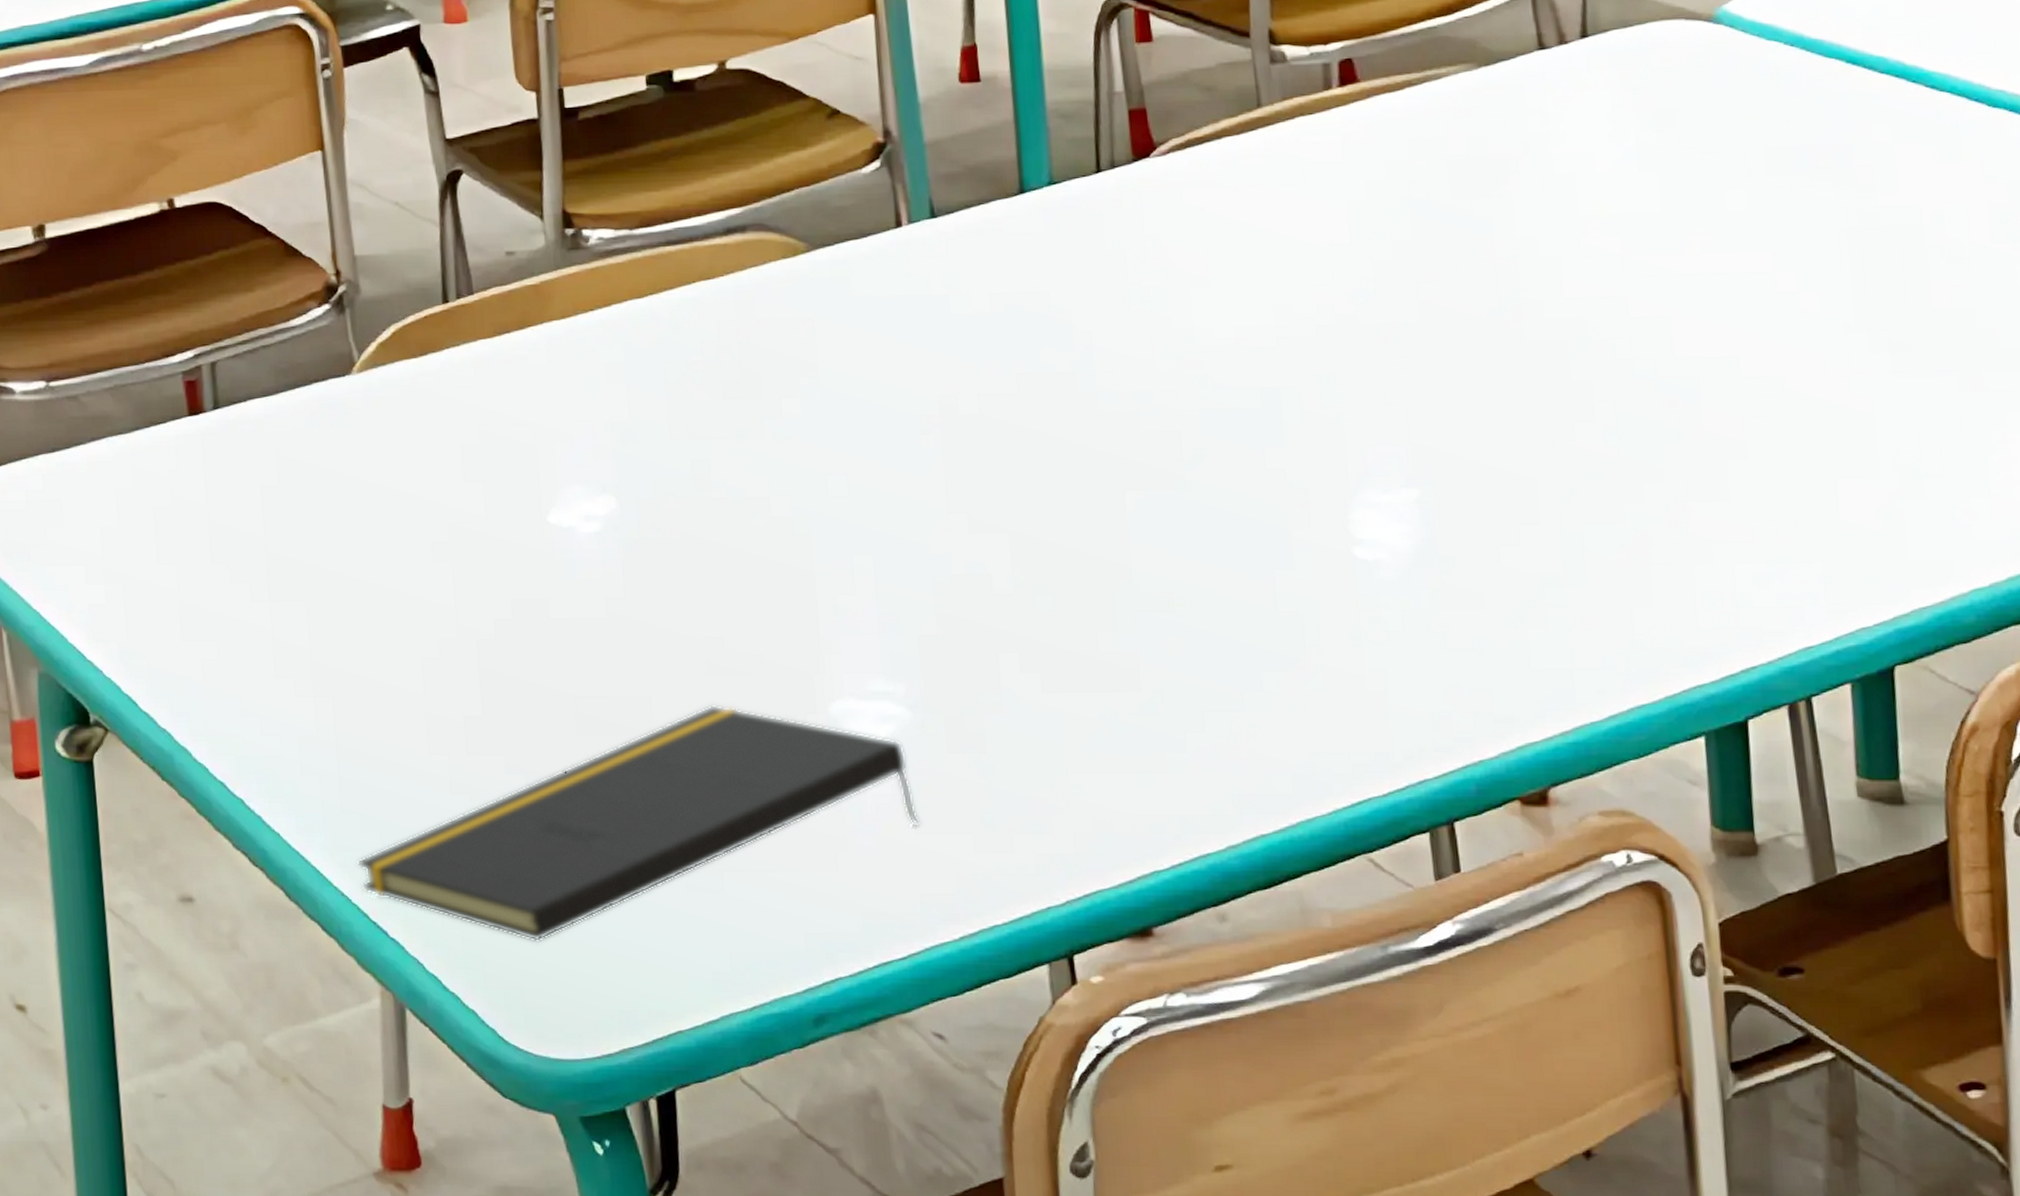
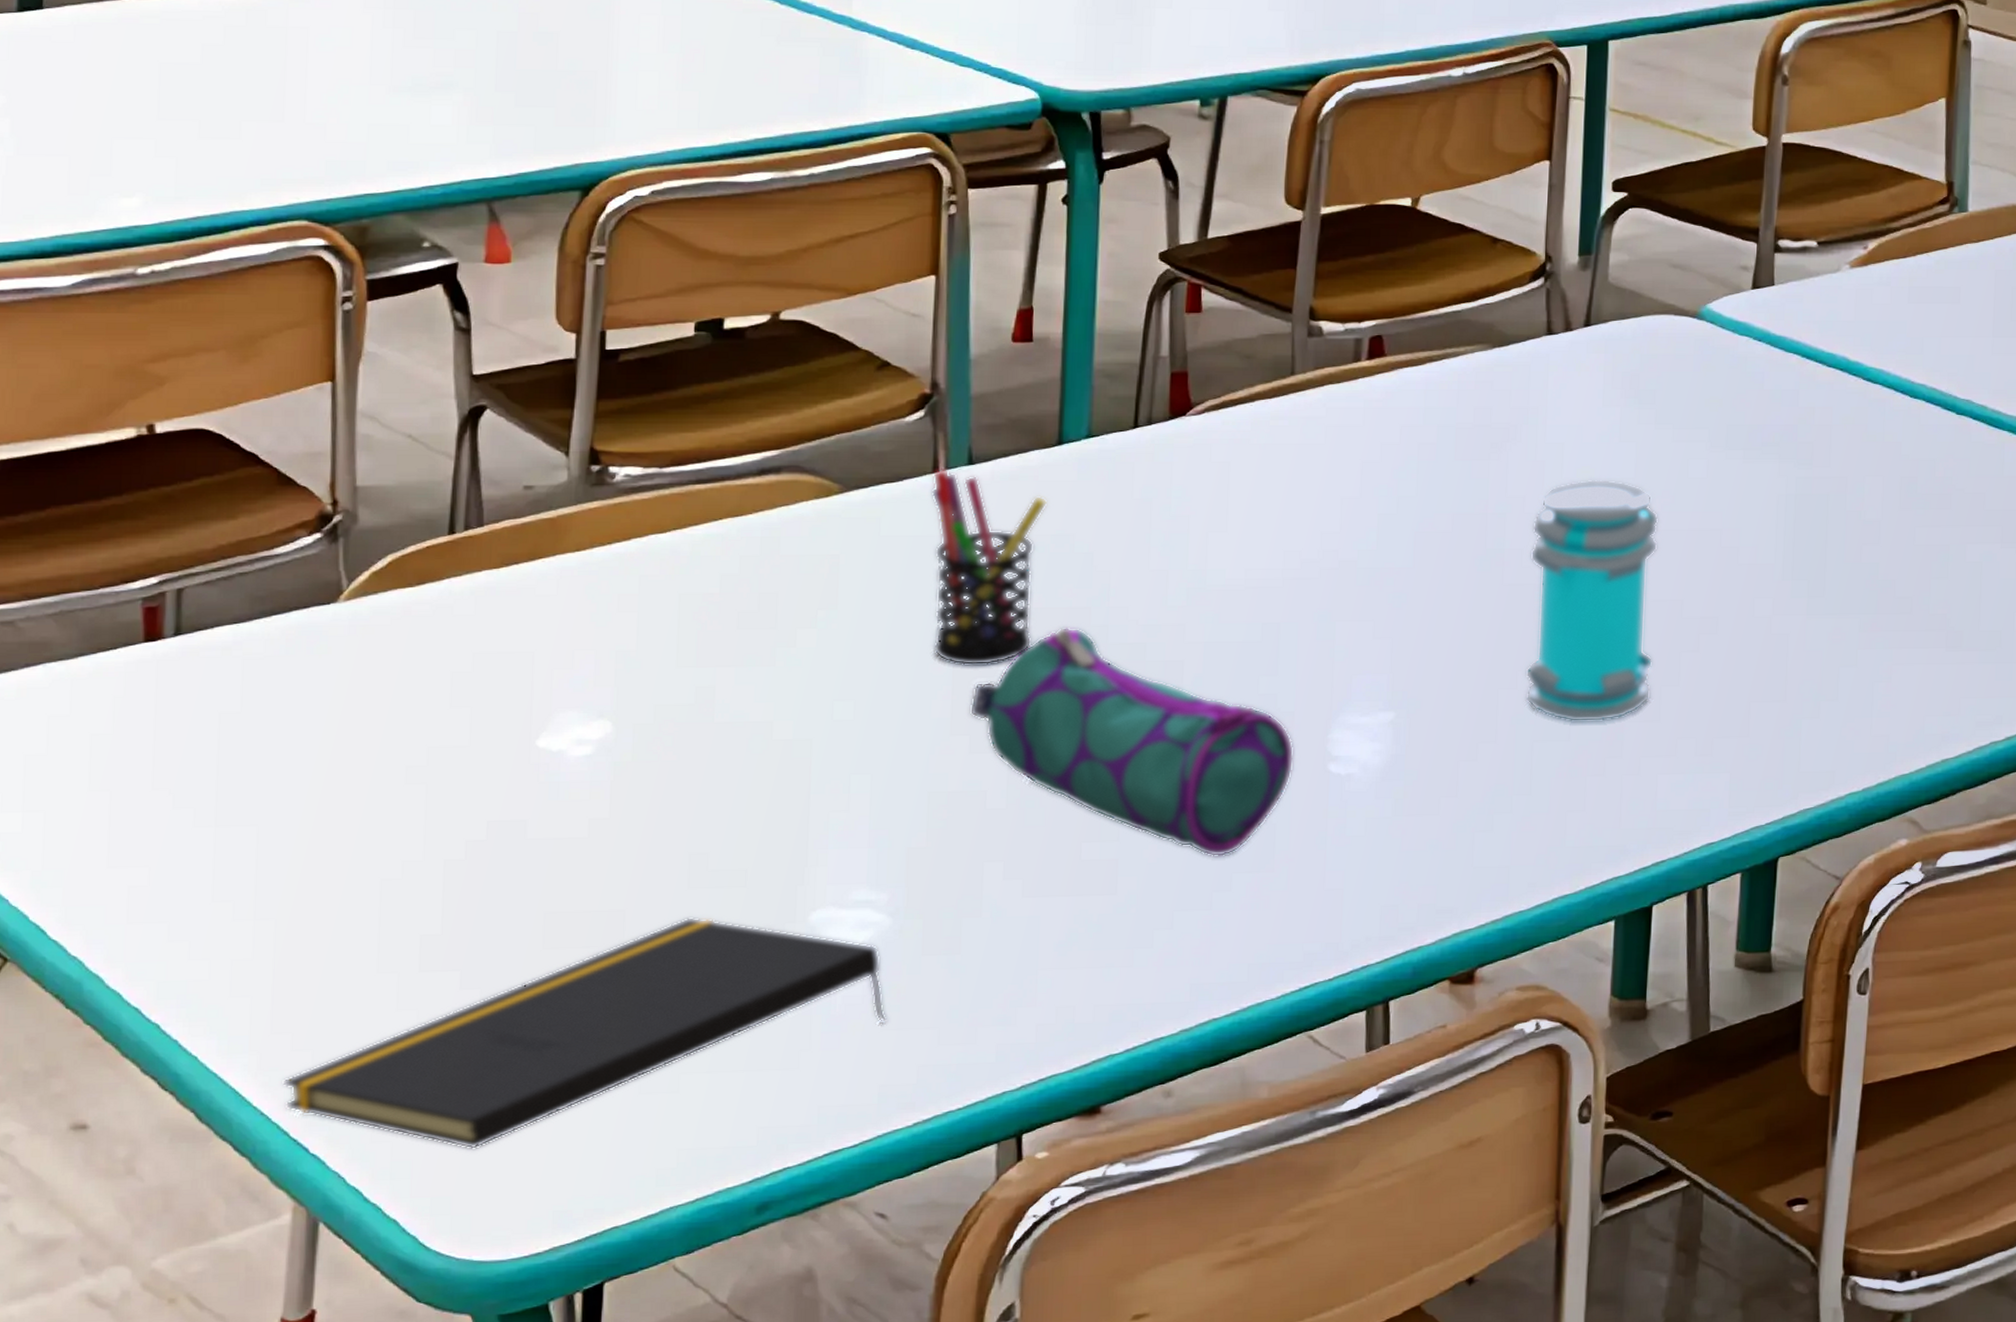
pen holder: none [897,223,1019,437] -> present [931,469,1048,666]
pencil case: none [963,393,1315,652] -> present [969,627,1294,857]
jar: none [1550,216,1714,502] -> present [1525,479,1659,723]

